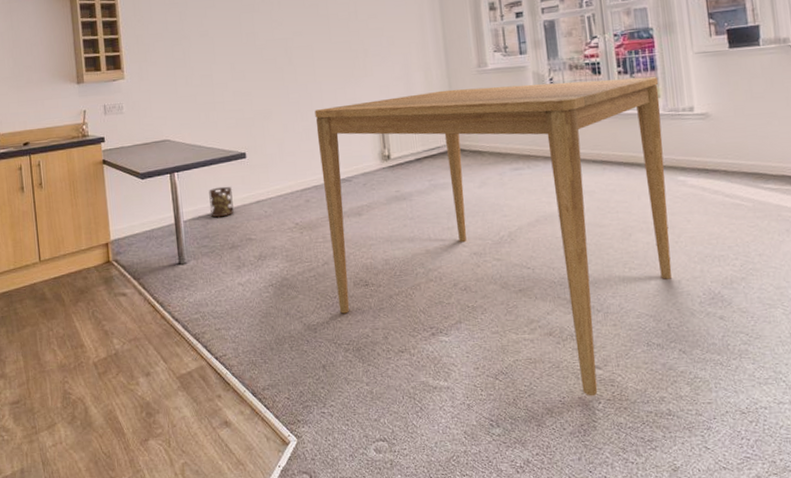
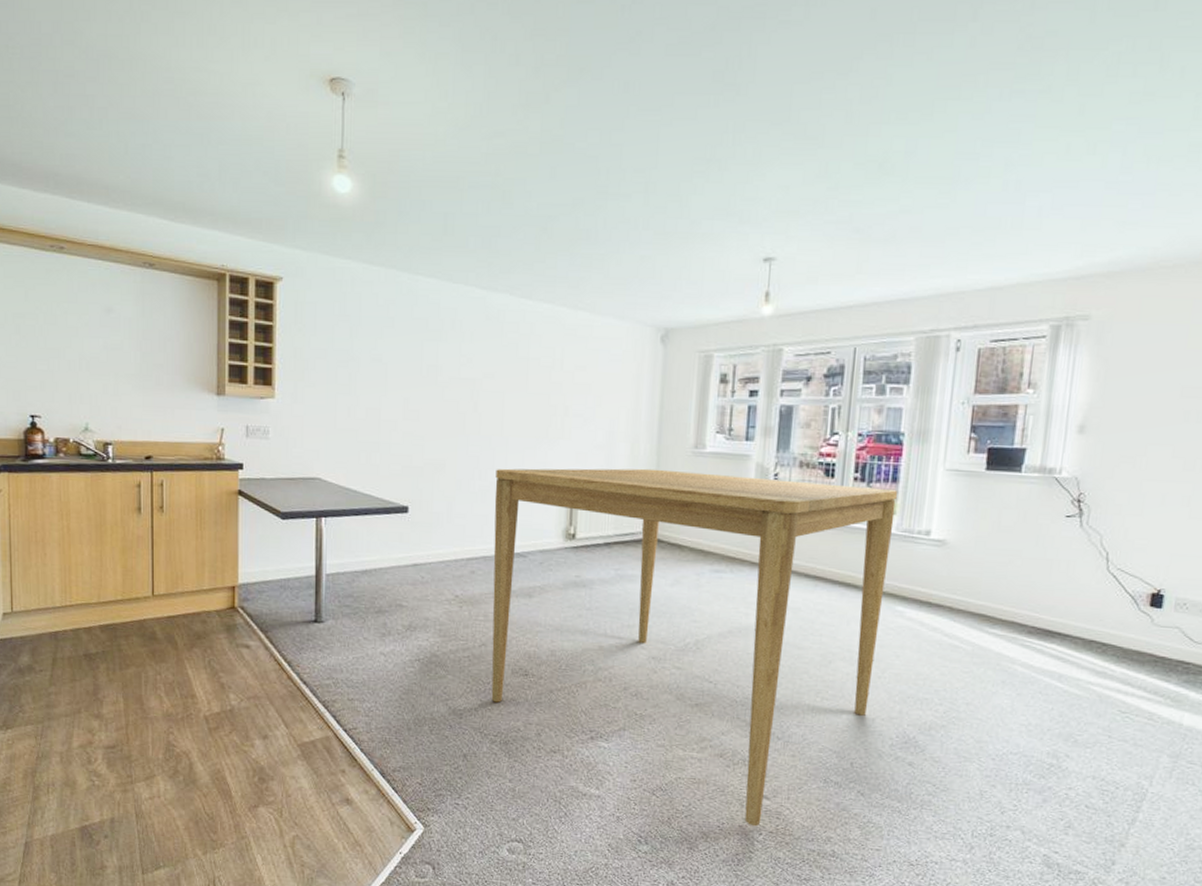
lantern: present [209,186,234,218] -> none [359,541,388,576]

